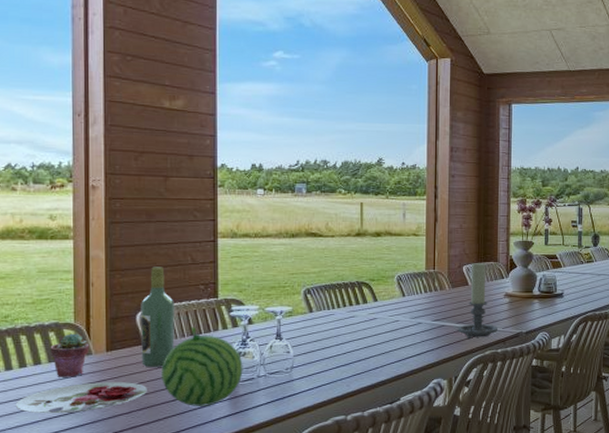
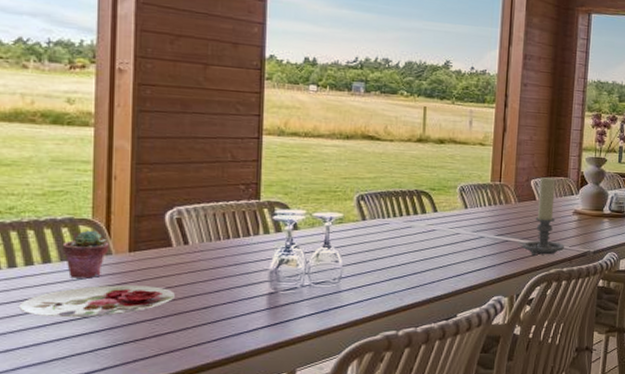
wine bottle: present [141,266,175,367] -> none [169,162,210,271]
fruit: present [161,326,243,406] -> none [192,228,286,316]

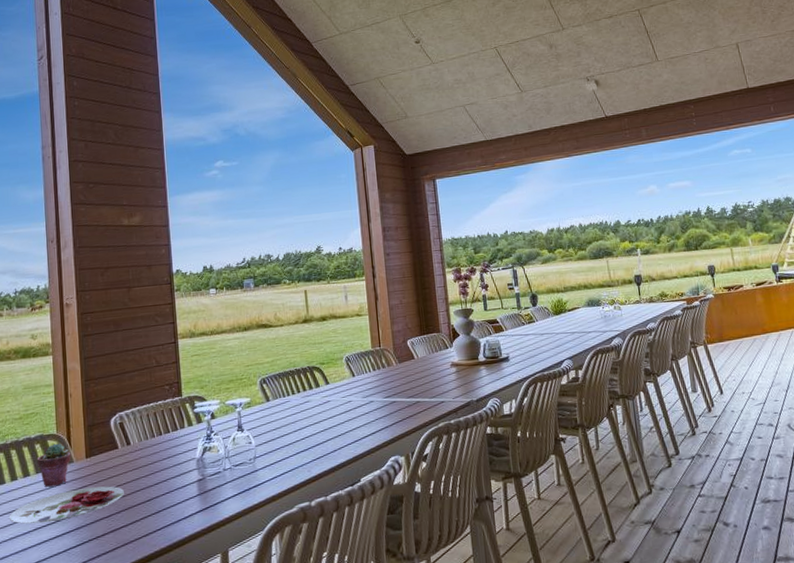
candle holder: present [522,176,565,256] -> none [409,335,449,412]

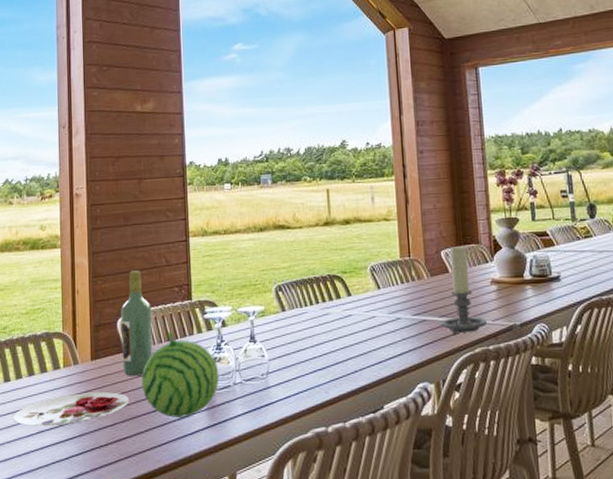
potted succulent: present [37,443,71,487] -> none [42,342,76,388]
wine bottle: none [114,372,146,470] -> present [121,270,153,376]
fruit: none [136,426,210,505] -> present [141,331,219,418]
candle holder: none [409,335,449,412] -> present [441,245,488,334]

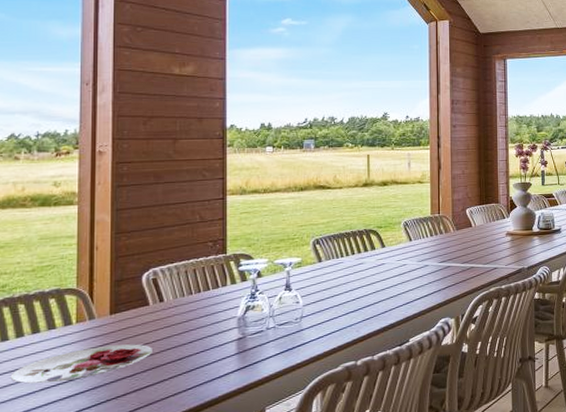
wine bottle: present [121,270,153,376] -> none [147,226,182,328]
fruit: present [141,331,219,418] -> none [168,283,252,364]
candle holder: present [441,245,488,334] -> none [463,204,502,277]

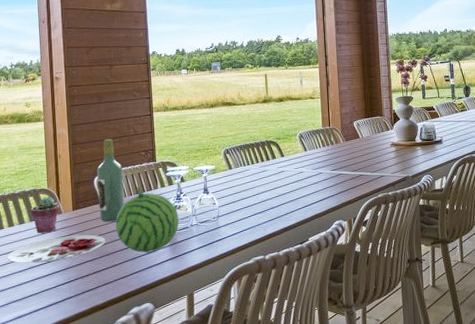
potted succulent: none [50,298,93,345] -> present [30,197,60,233]
wine bottle: none [147,226,182,328] -> present [97,139,125,222]
fruit: none [168,283,252,364] -> present [115,186,179,253]

